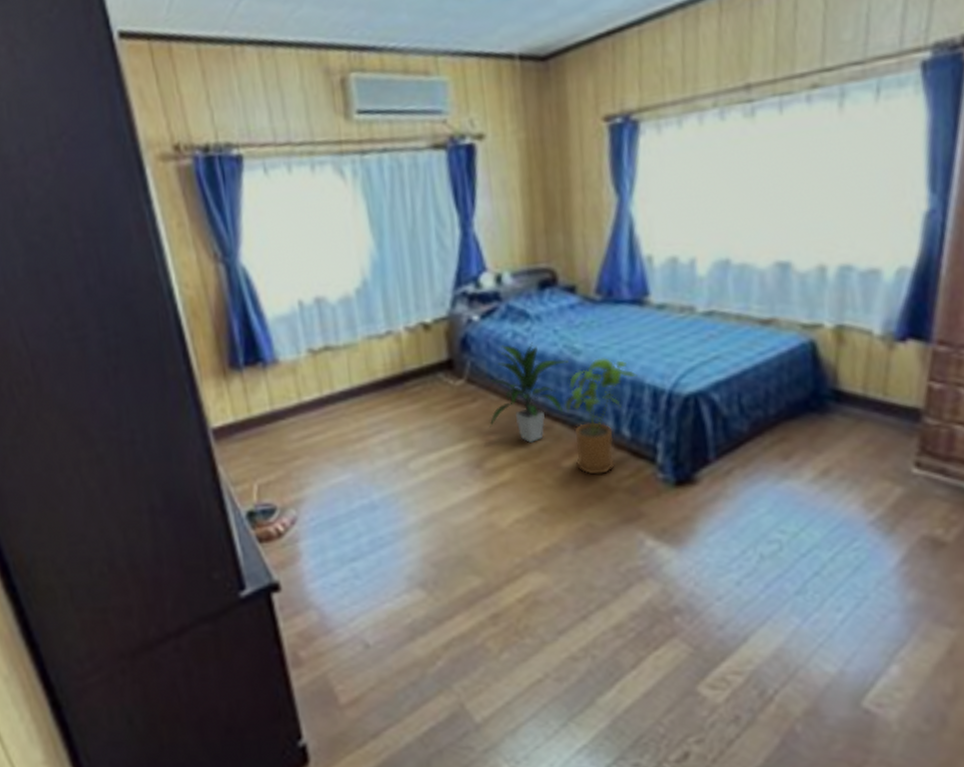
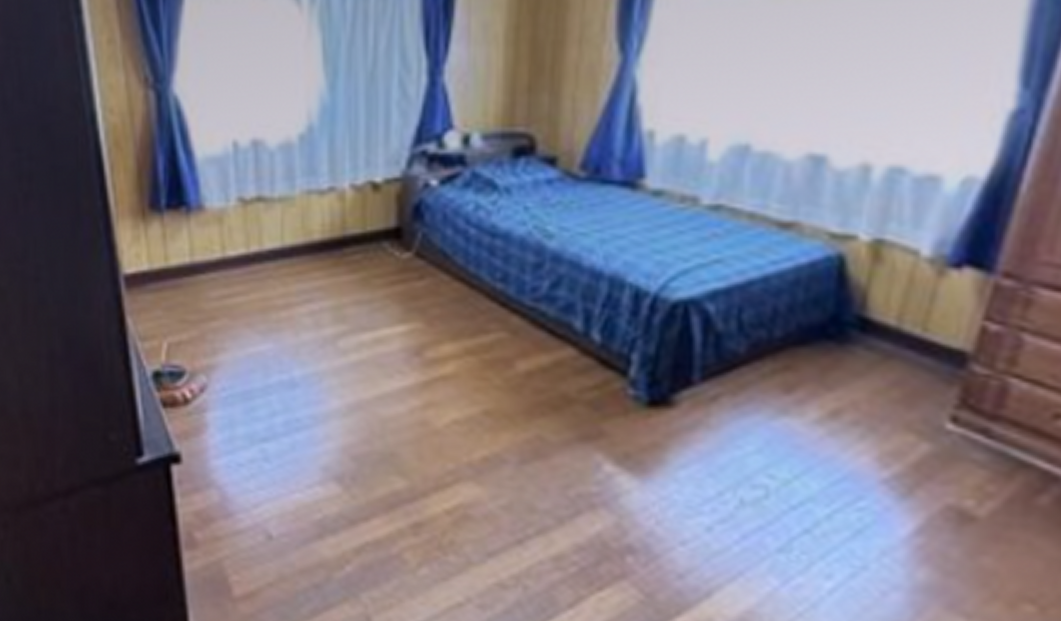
indoor plant: present [489,342,569,444] -> none [435,218,537,336]
house plant: present [564,358,638,475] -> none [527,246,618,381]

